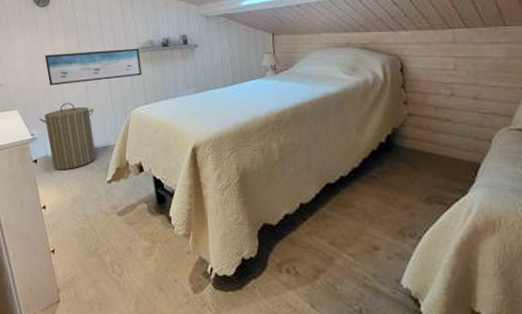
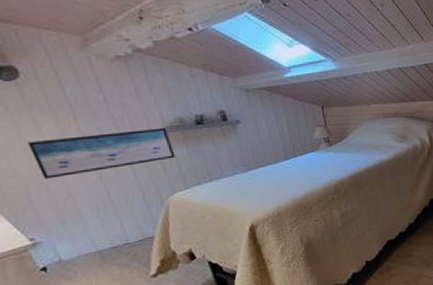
laundry hamper: present [39,103,96,170] -> none [38,196,131,274]

